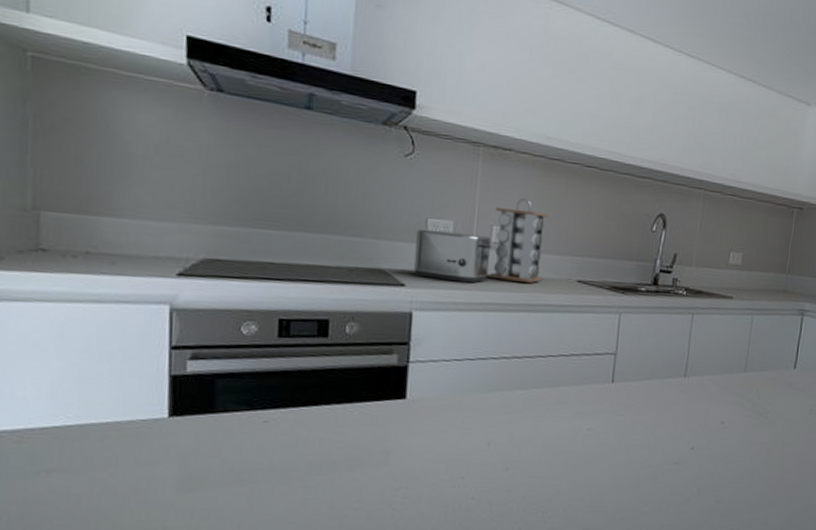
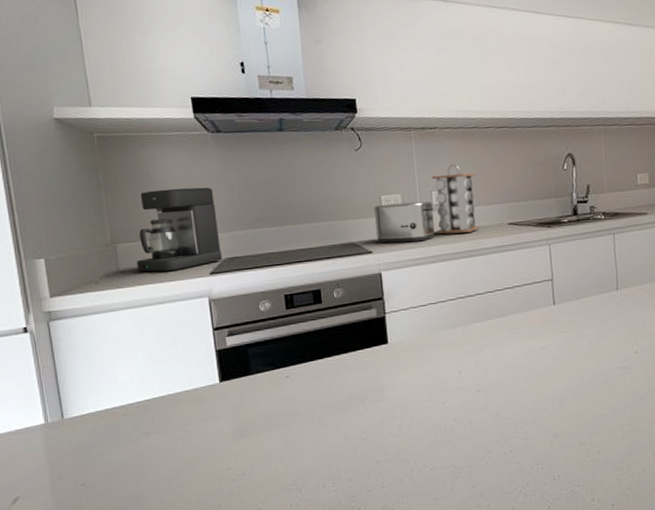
coffee maker: none [68,148,200,263] -> present [137,187,223,272]

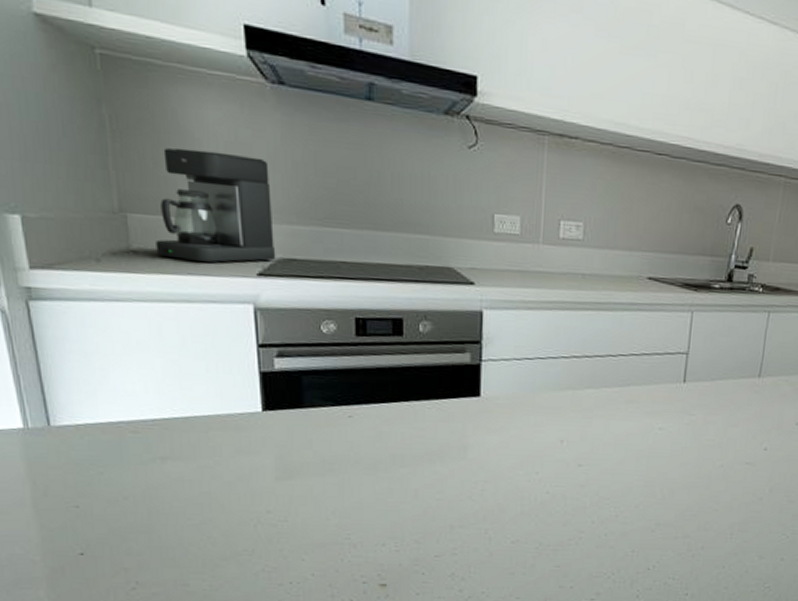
toaster: present [373,201,435,244] -> none [481,225,559,281]
spice rack: present [432,164,479,235] -> none [557,190,619,281]

